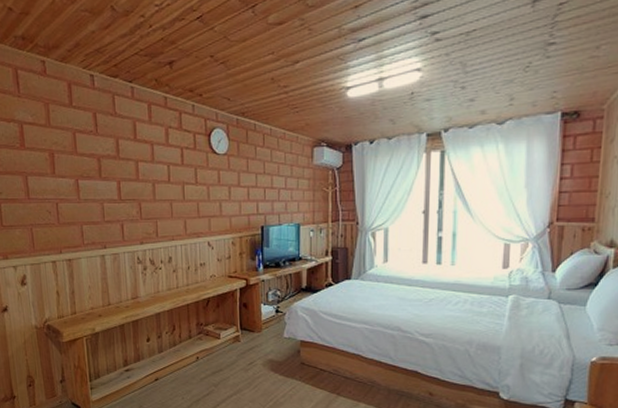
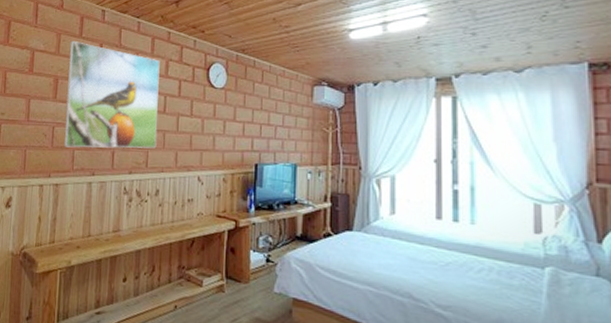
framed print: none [60,110,165,223] -> present [64,40,160,149]

